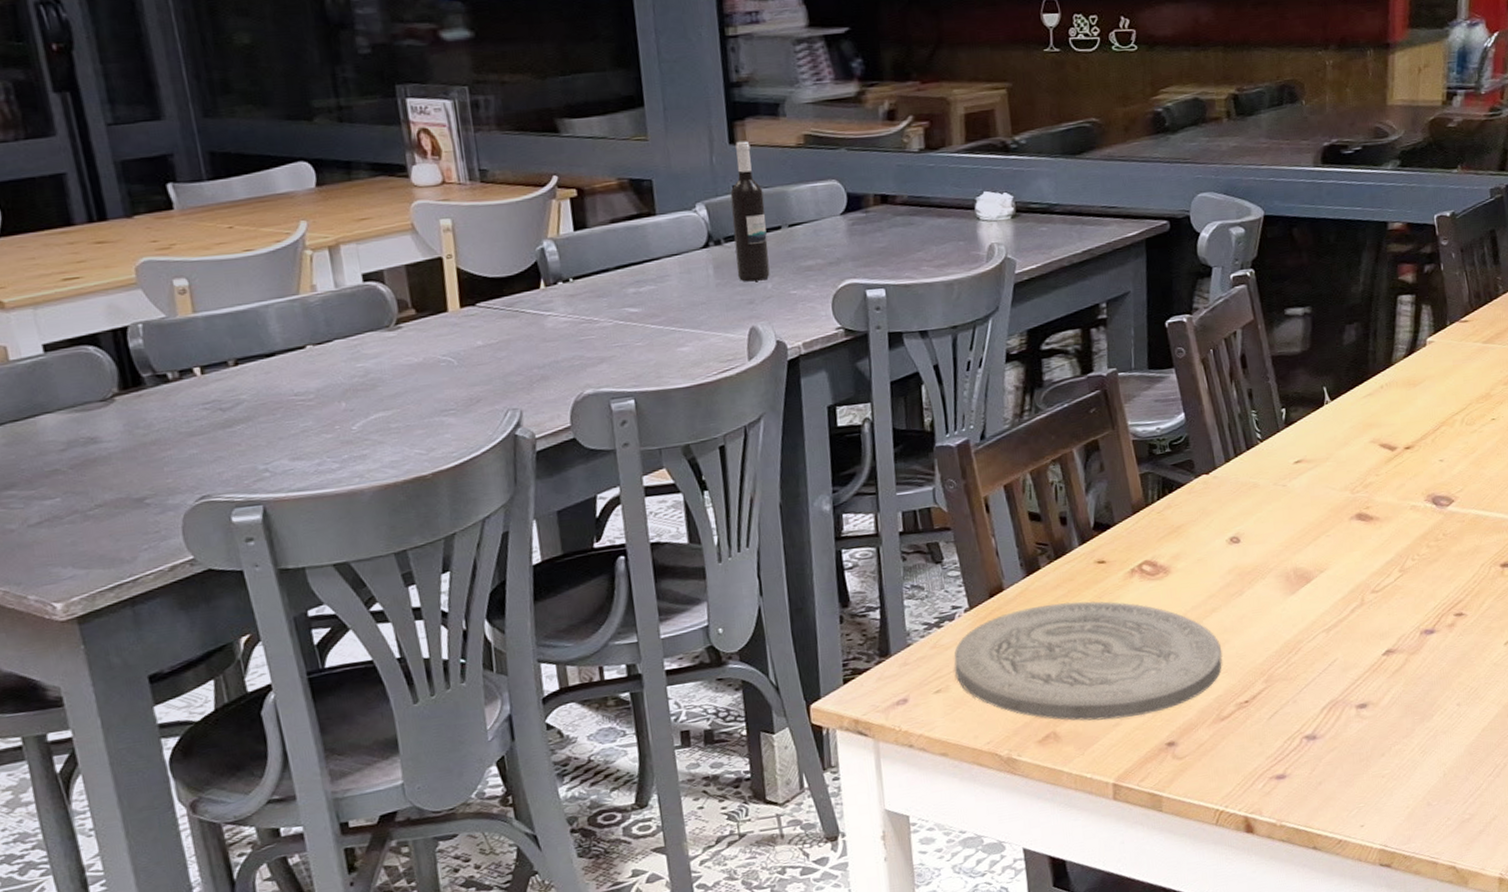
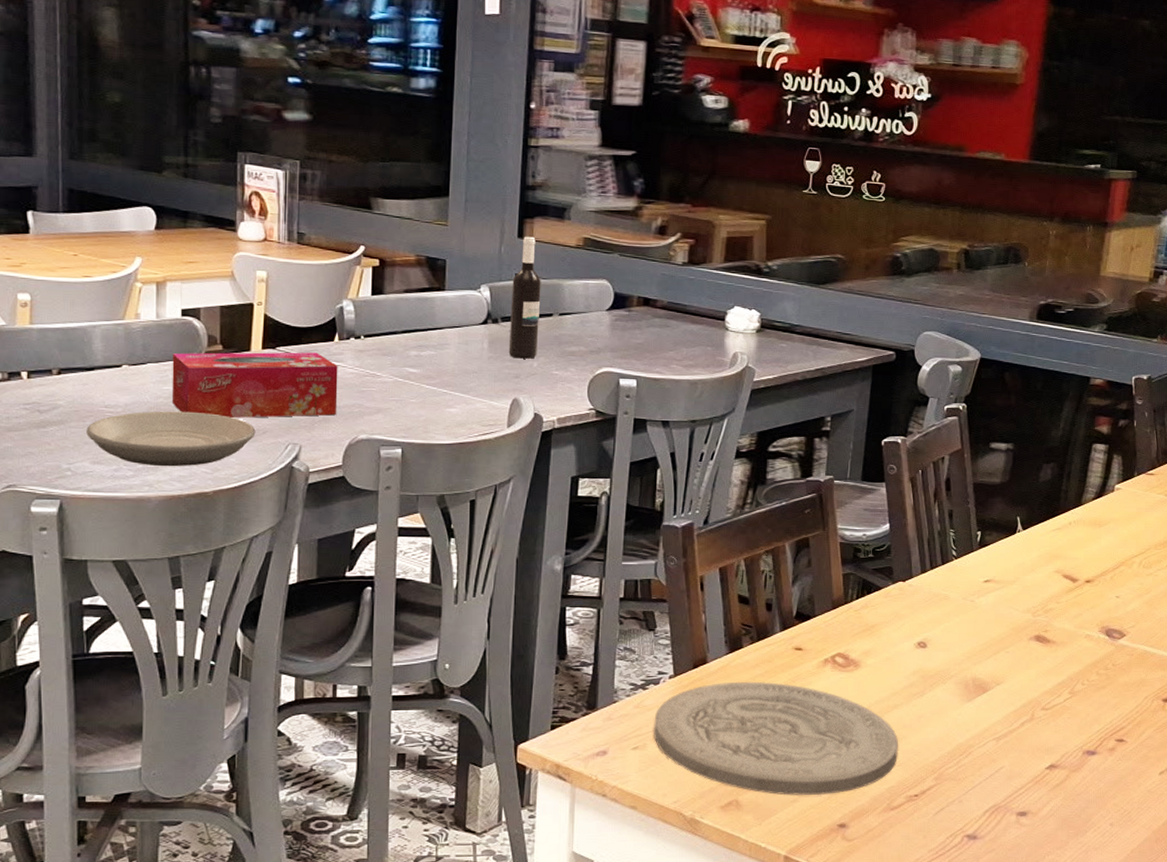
plate: none [278,387,469,455] -> present [86,411,256,467]
tissue box: none [360,304,556,391] -> present [171,352,338,418]

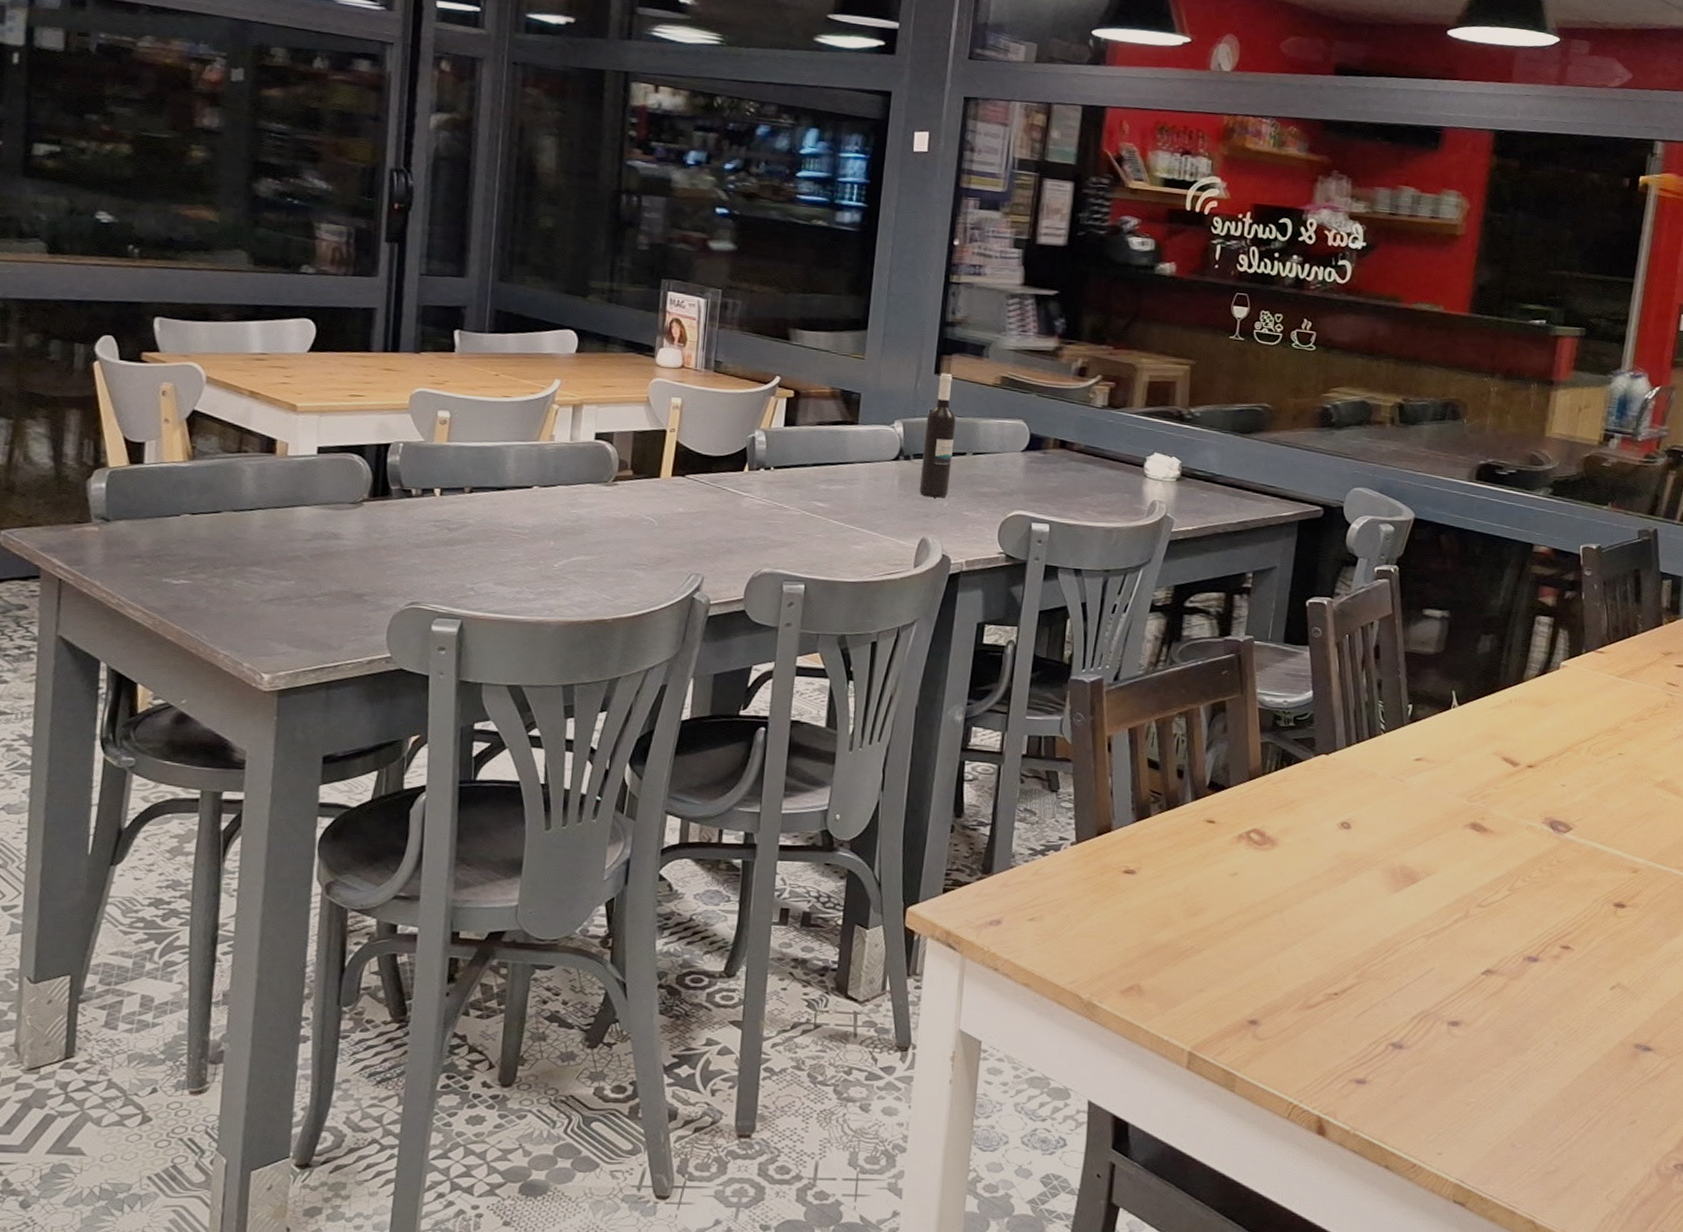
plate: present [86,411,256,467] -> none [492,534,660,592]
tissue box: present [171,352,338,418] -> none [578,476,746,547]
plate: present [654,681,899,796] -> none [1052,853,1318,987]

